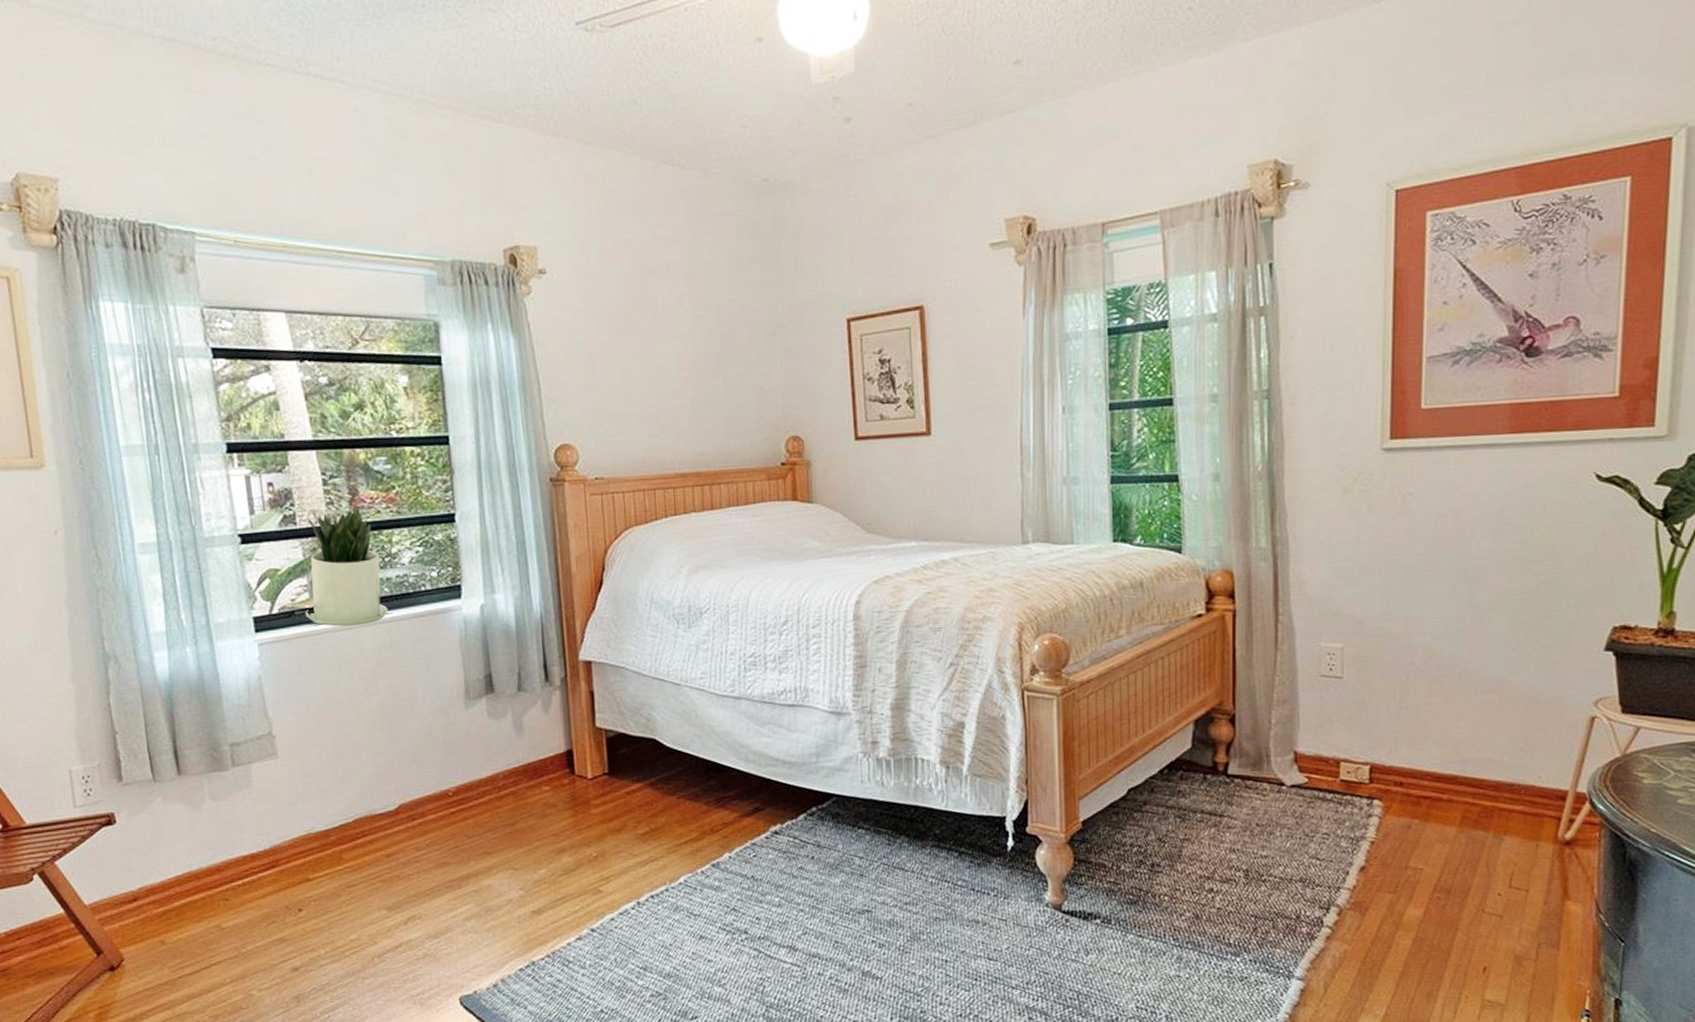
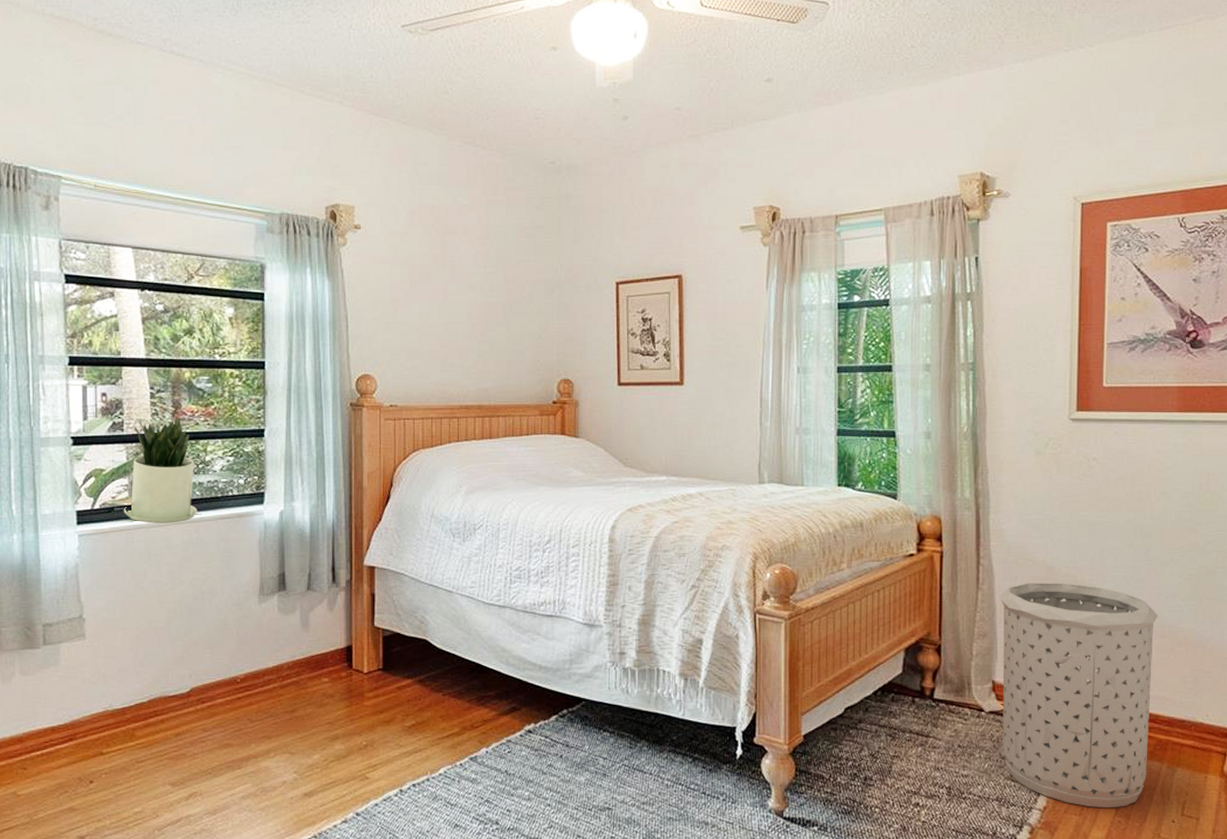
laundry basket: none [1302,637,1484,884] -> present [1000,583,1158,808]

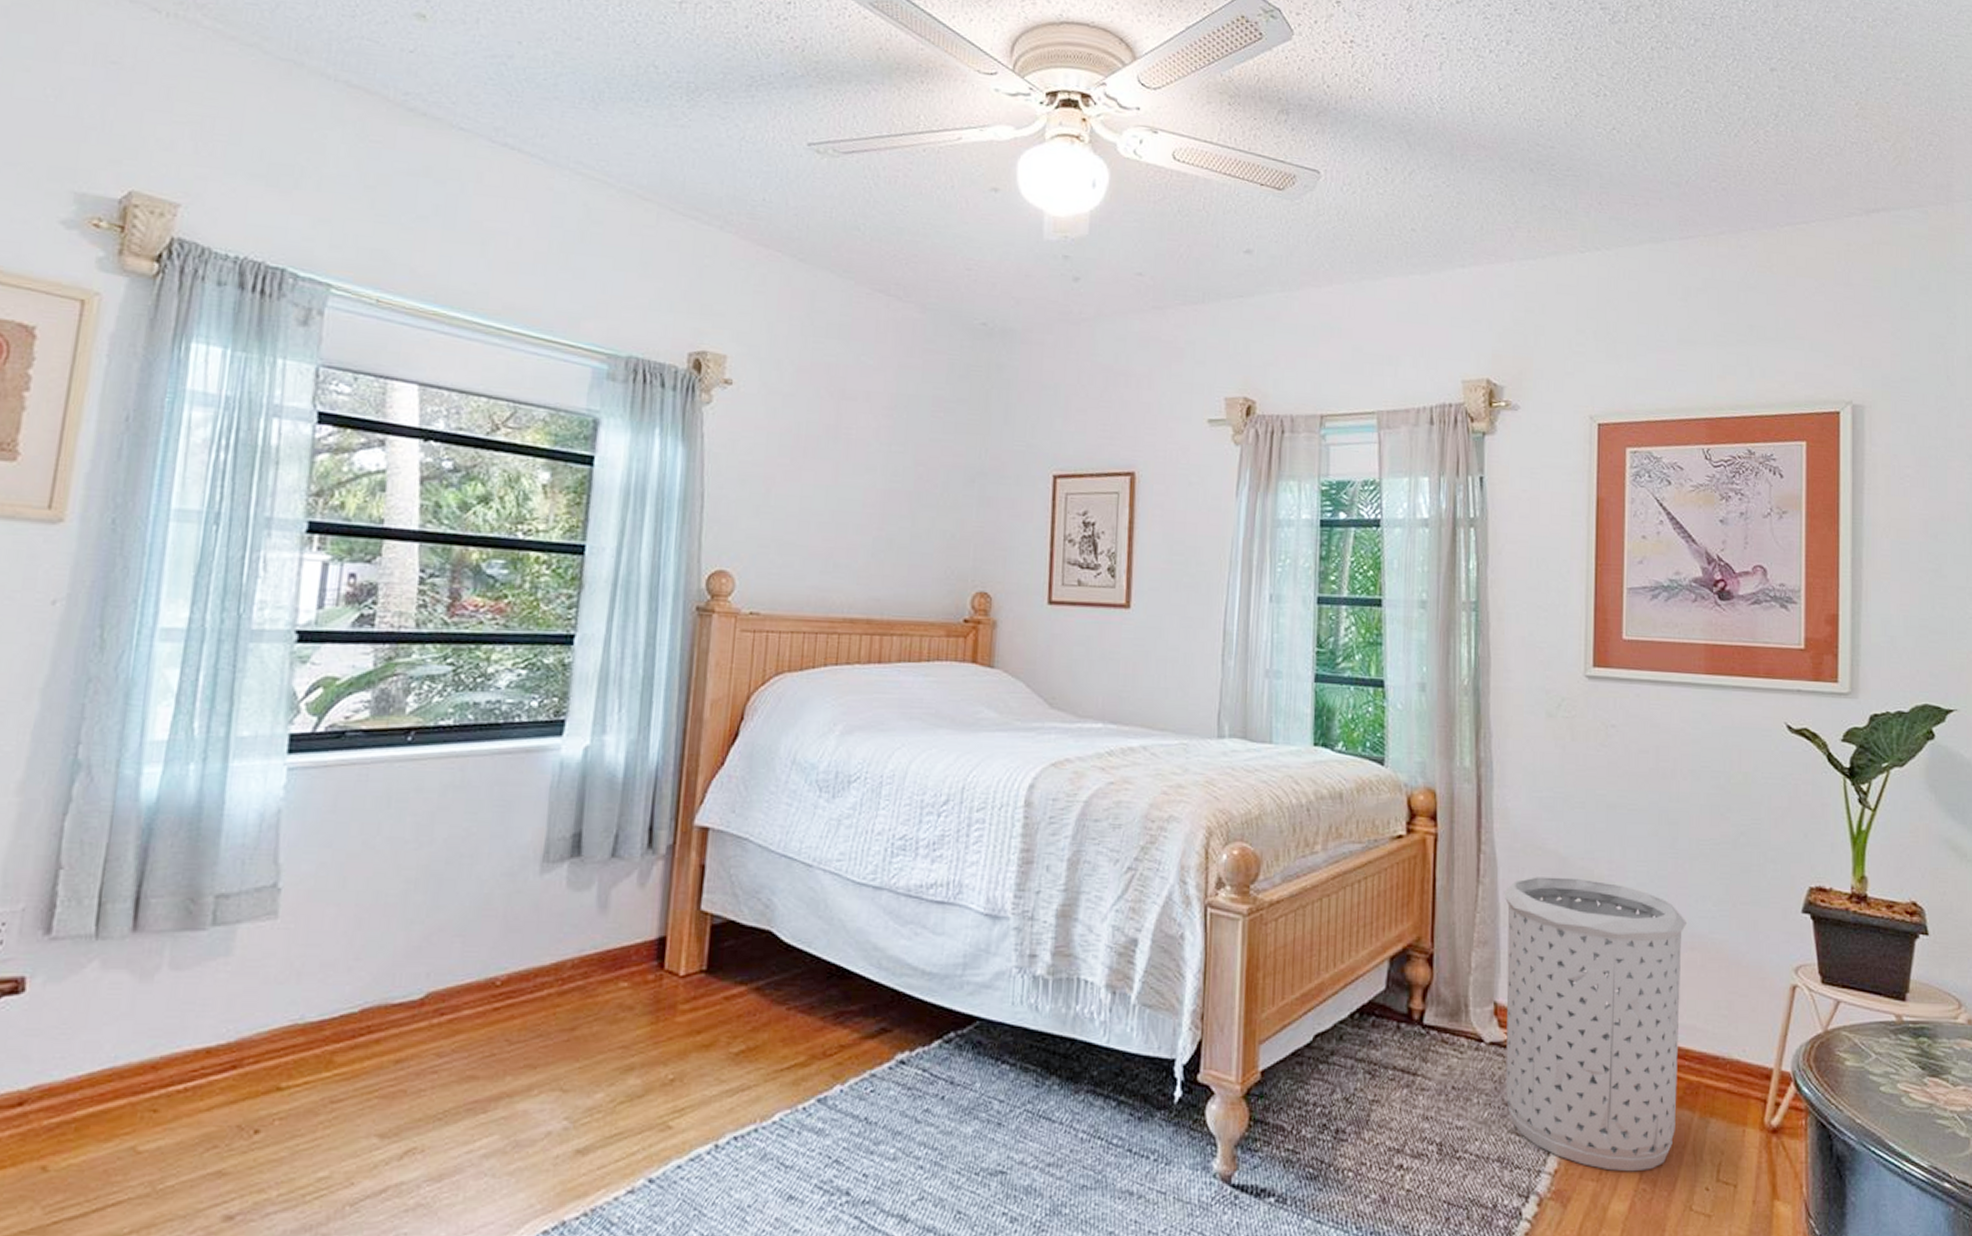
planter: present [123,417,198,523] -> none [359,609,471,757]

